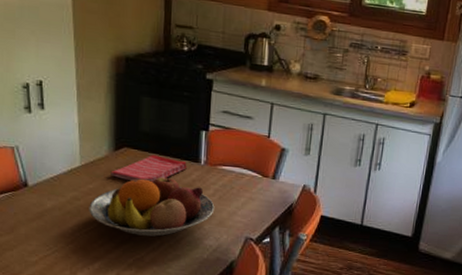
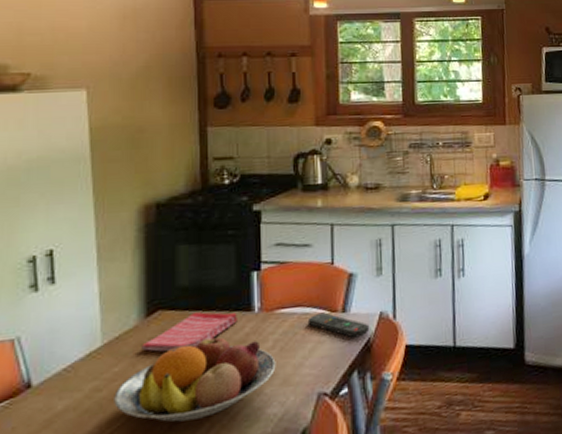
remote control: none [243,175,294,202] -> present [307,312,370,338]

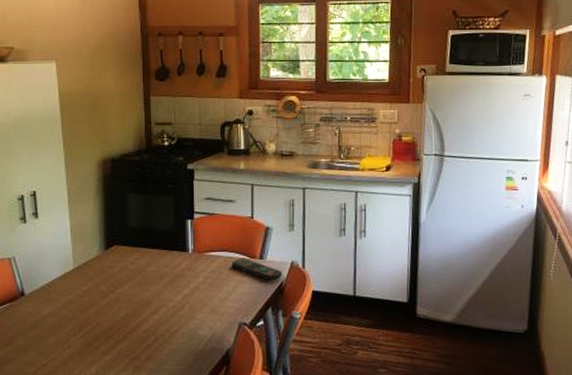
fruit bowl: present [114,333,276,422] -> none [83,267,206,333]
dish towel: present [141,312,237,352] -> none [103,249,175,279]

